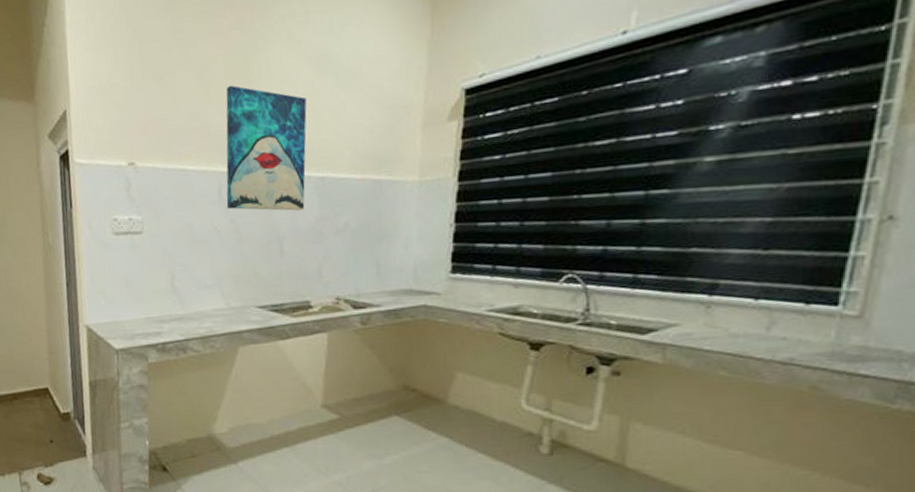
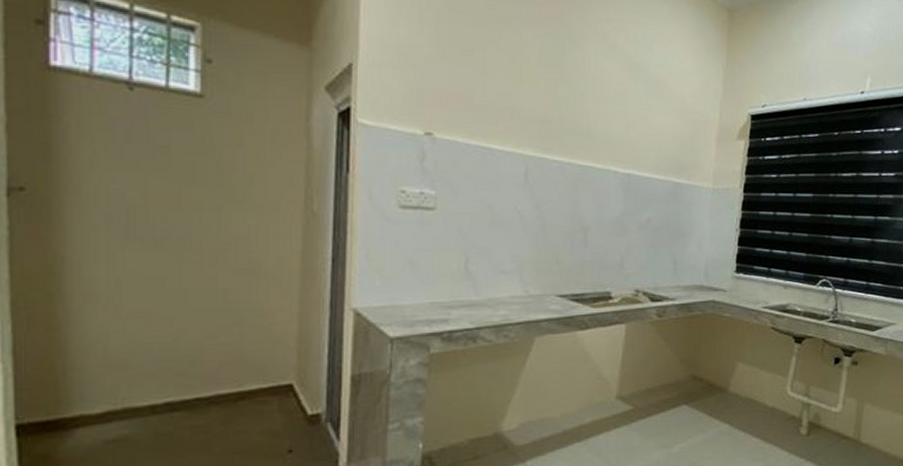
wall art: present [226,85,307,211] -> none [532,72,617,203]

